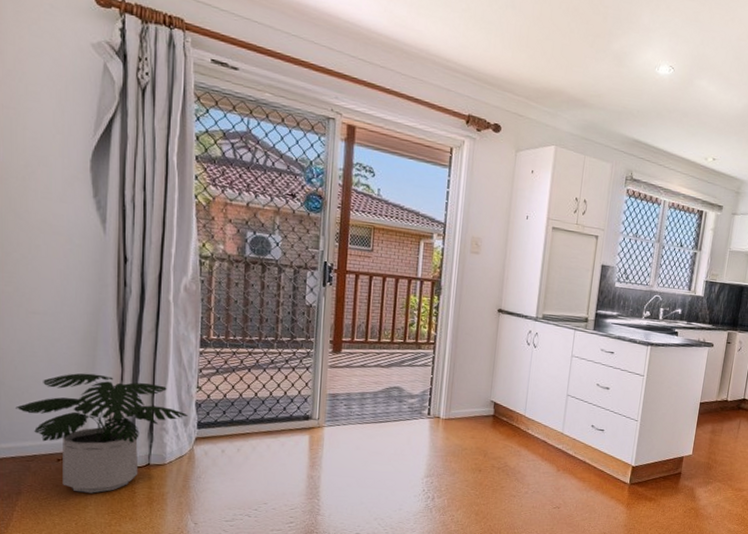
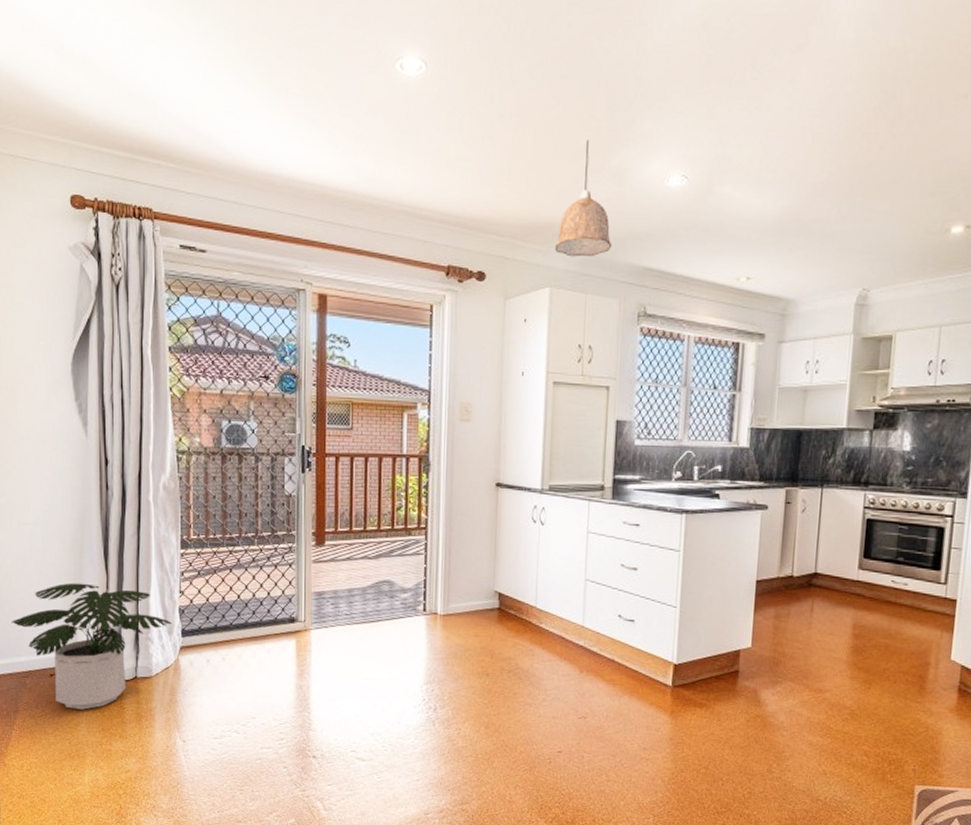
pendant lamp: none [561,22,610,125] -> present [554,139,612,257]

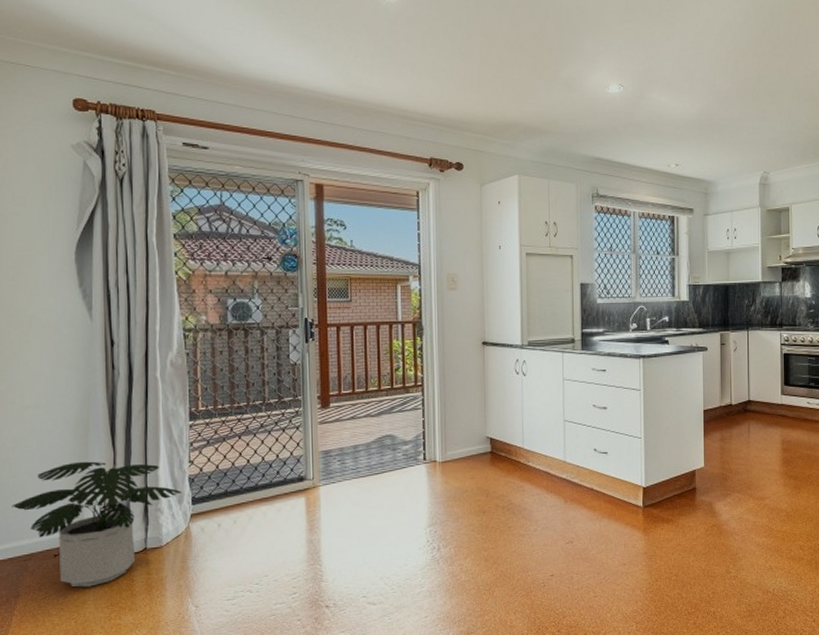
pendant lamp: present [554,139,612,257] -> none [520,55,567,150]

